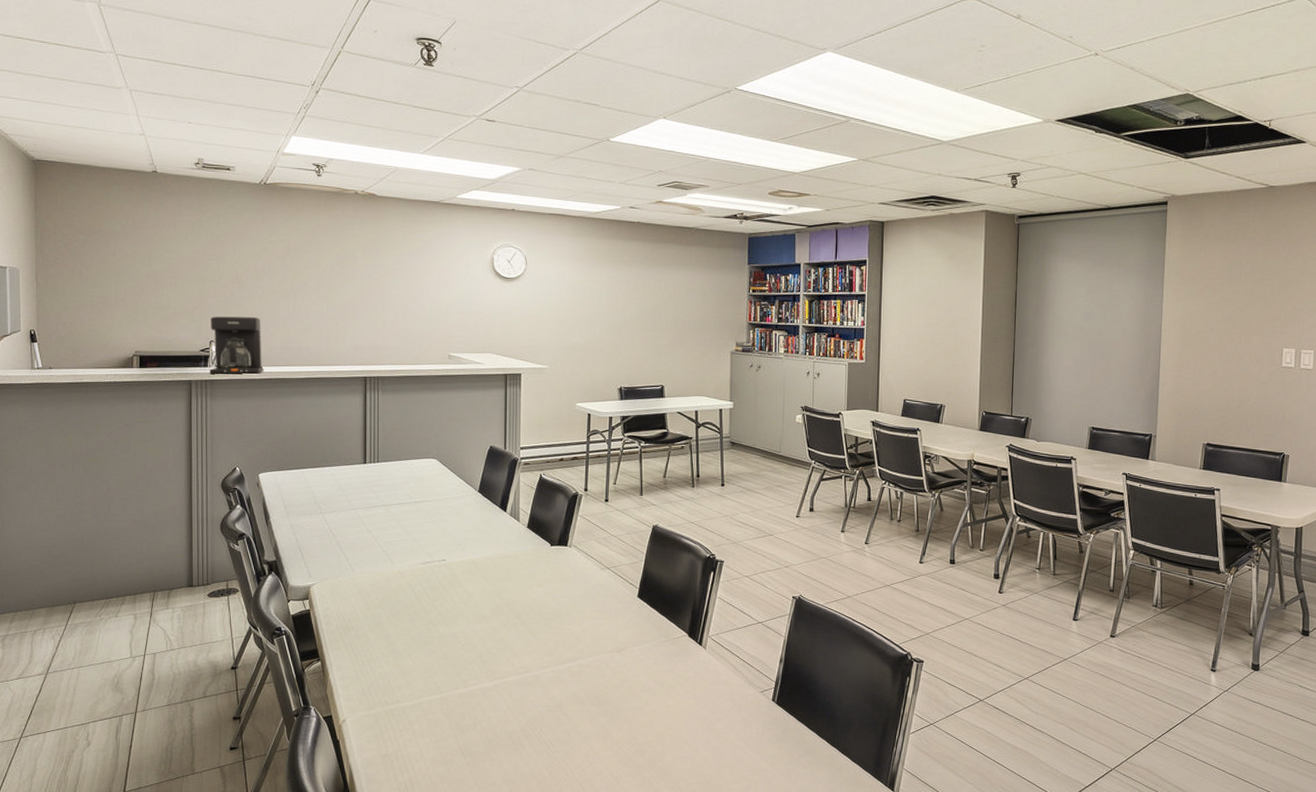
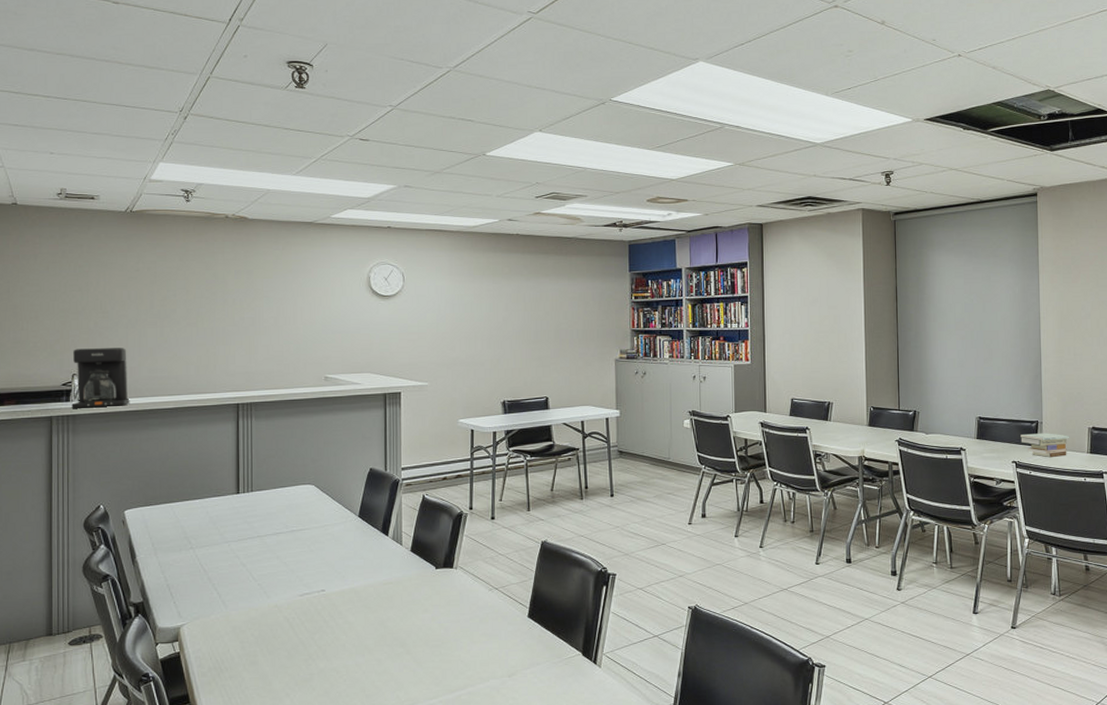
books: none [1133,446,1183,472] -> present [1020,433,1070,458]

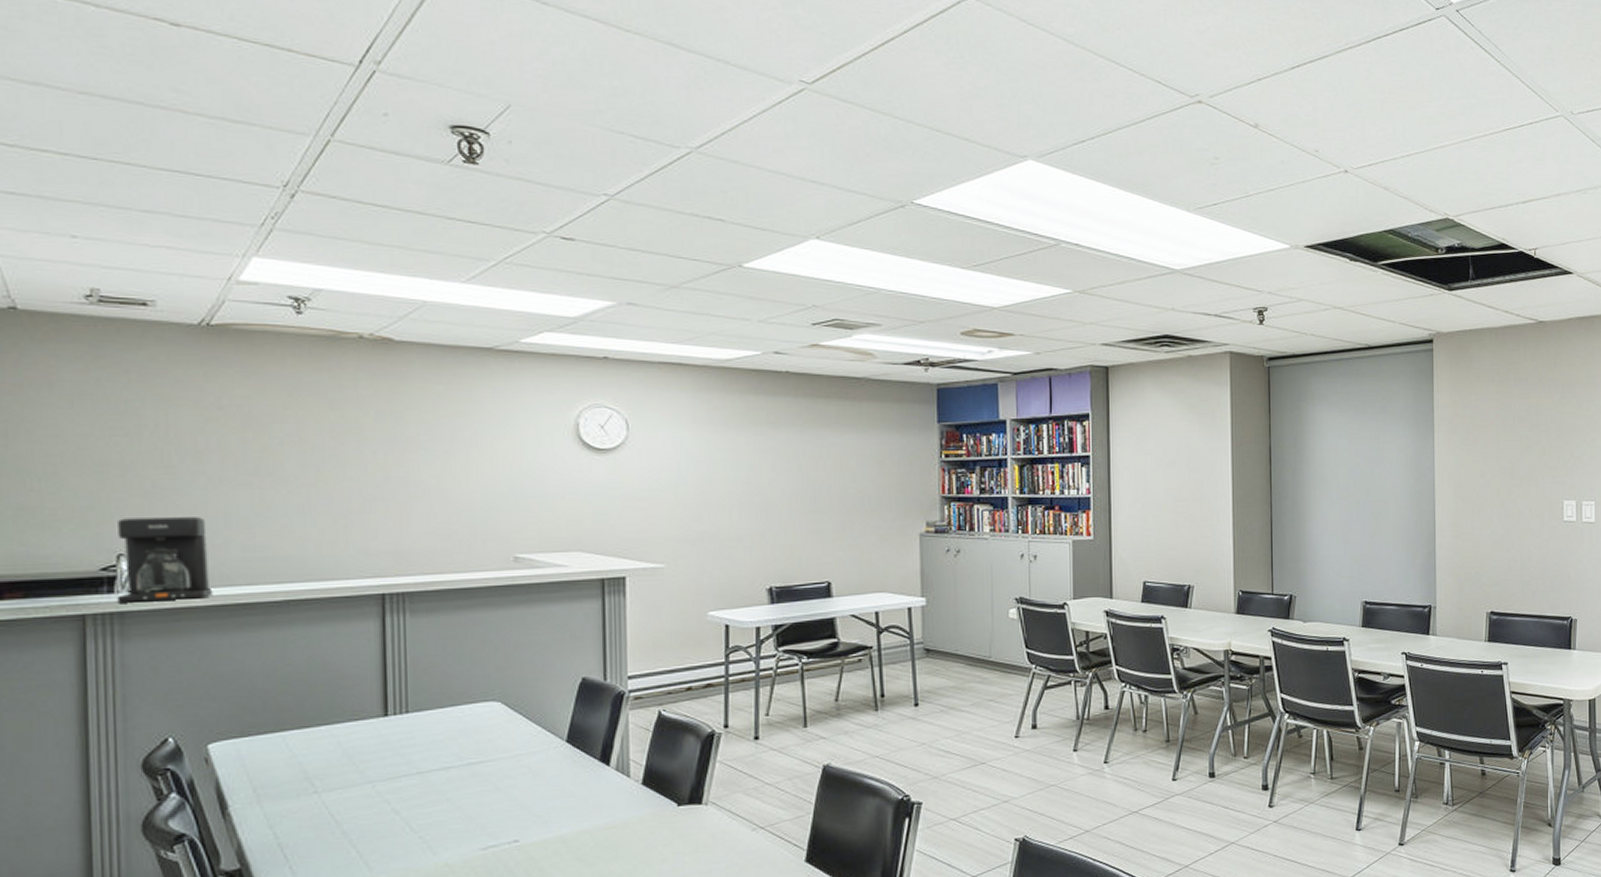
books: present [1020,433,1070,458] -> none [1411,619,1466,648]

